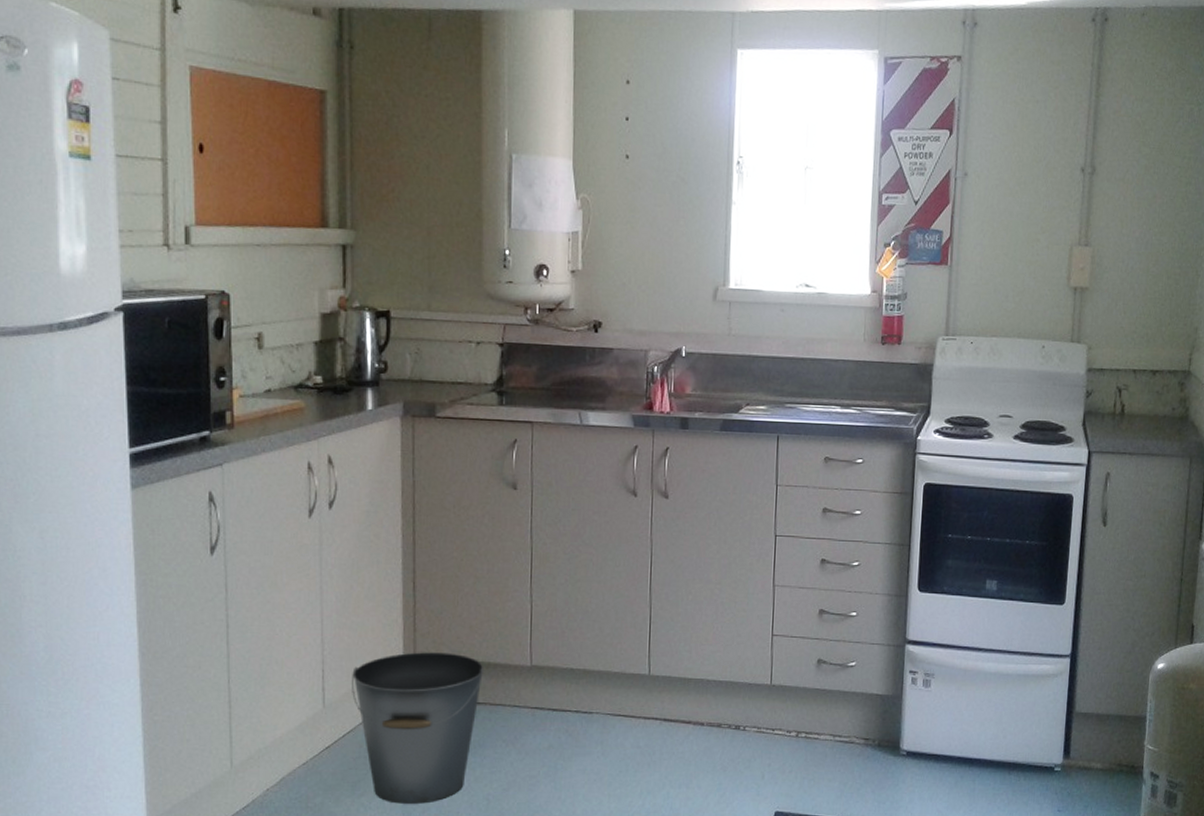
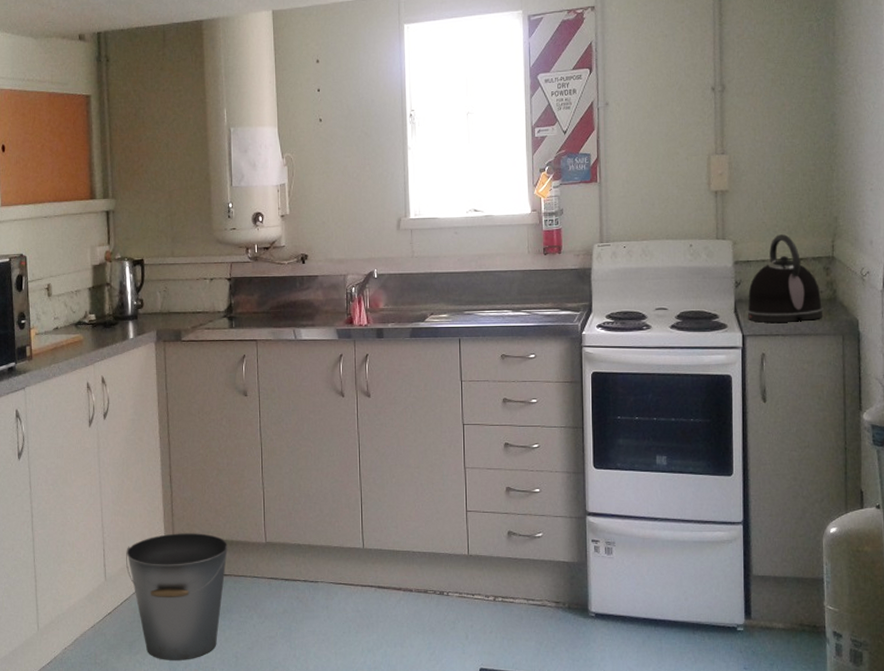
kettle: none [1094,342,1174,441] -> present [746,234,823,323]

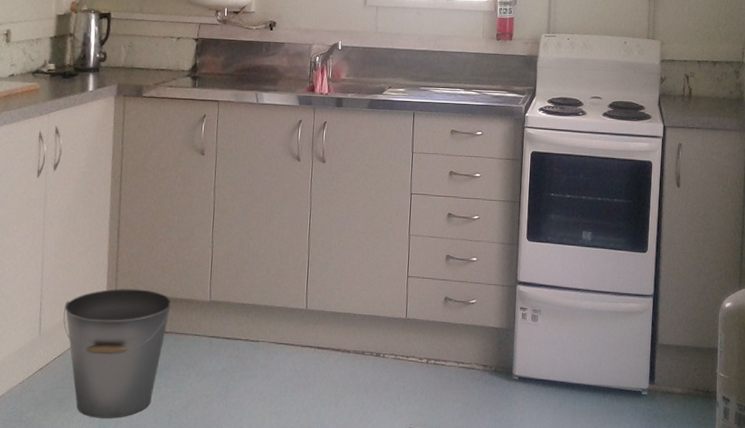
kettle: present [746,234,823,323] -> none [668,39,732,118]

